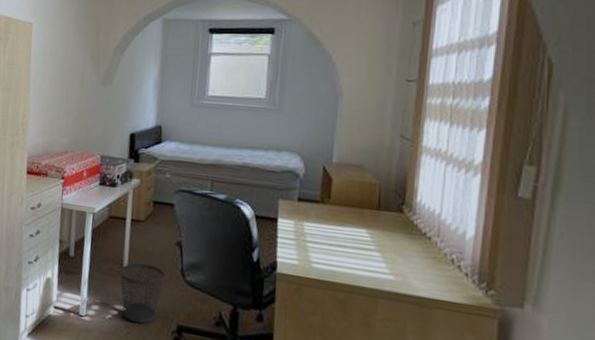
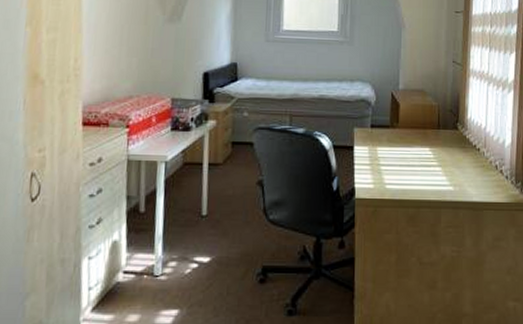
wastebasket: present [120,263,165,324] -> none [198,209,247,273]

